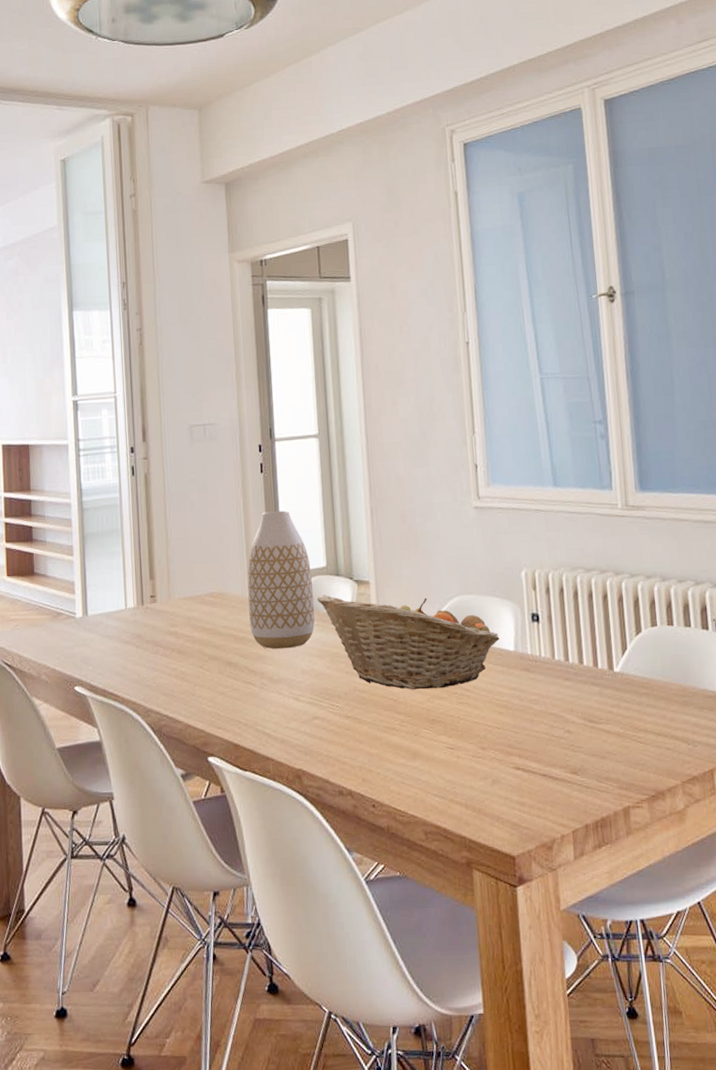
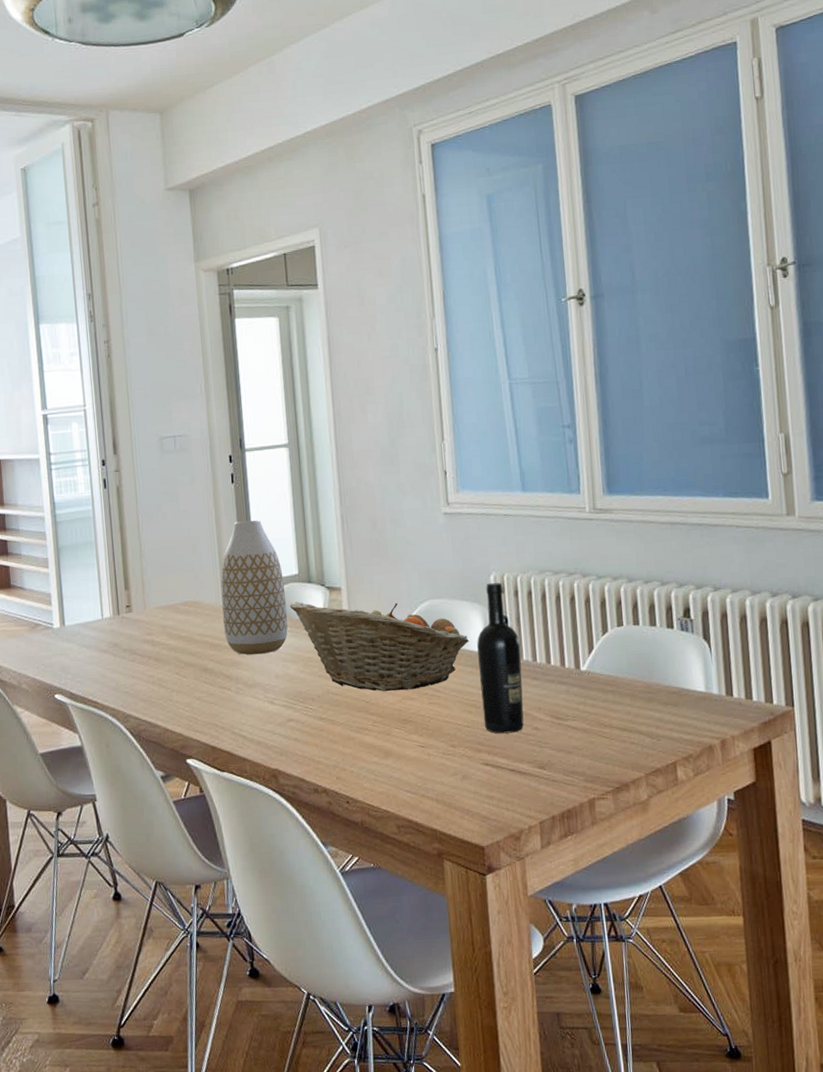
wine bottle: none [508,579,556,737] -> present [477,583,524,734]

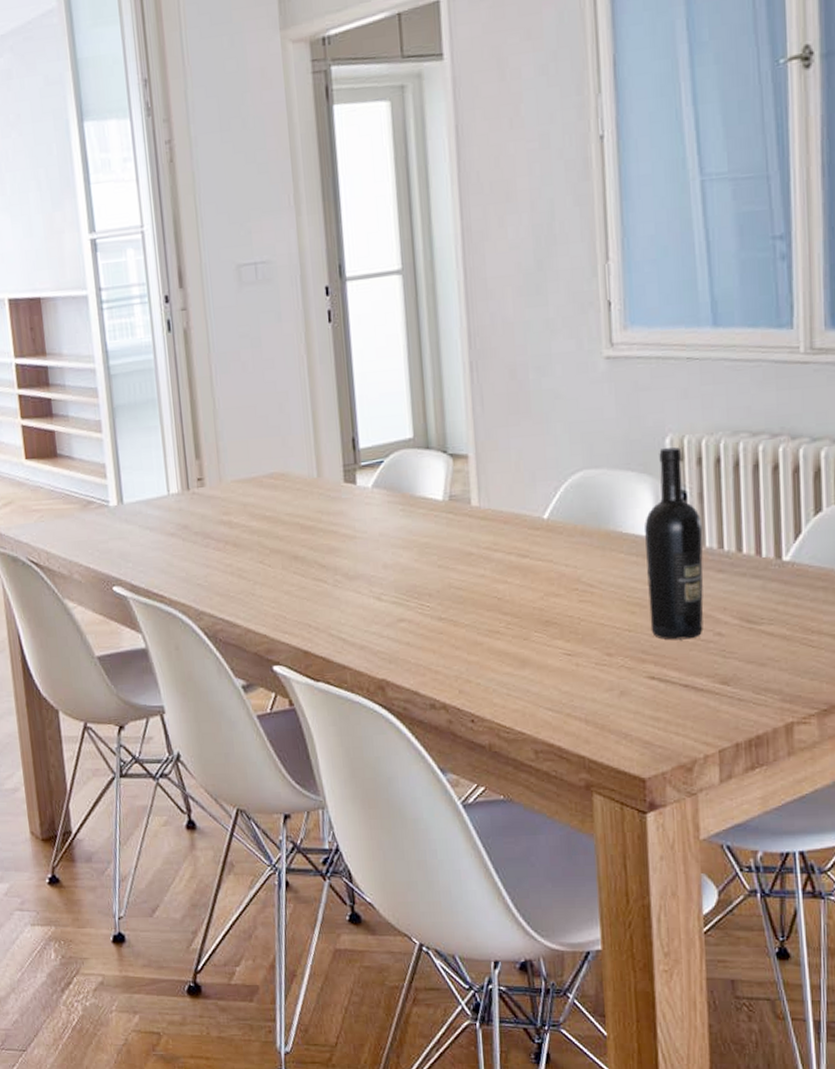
vase: present [220,520,288,655] -> none [314,369,400,540]
fruit basket: present [289,601,469,692] -> none [401,472,634,587]

